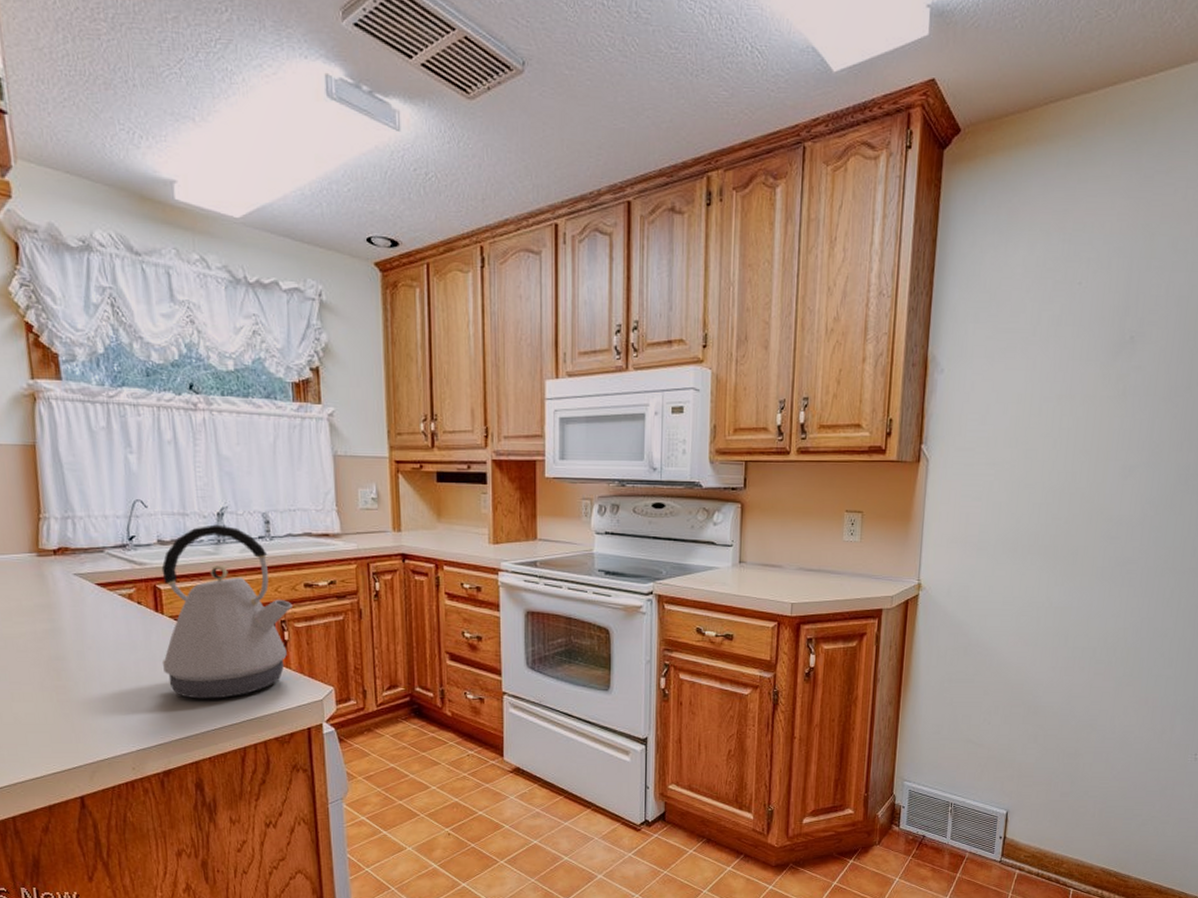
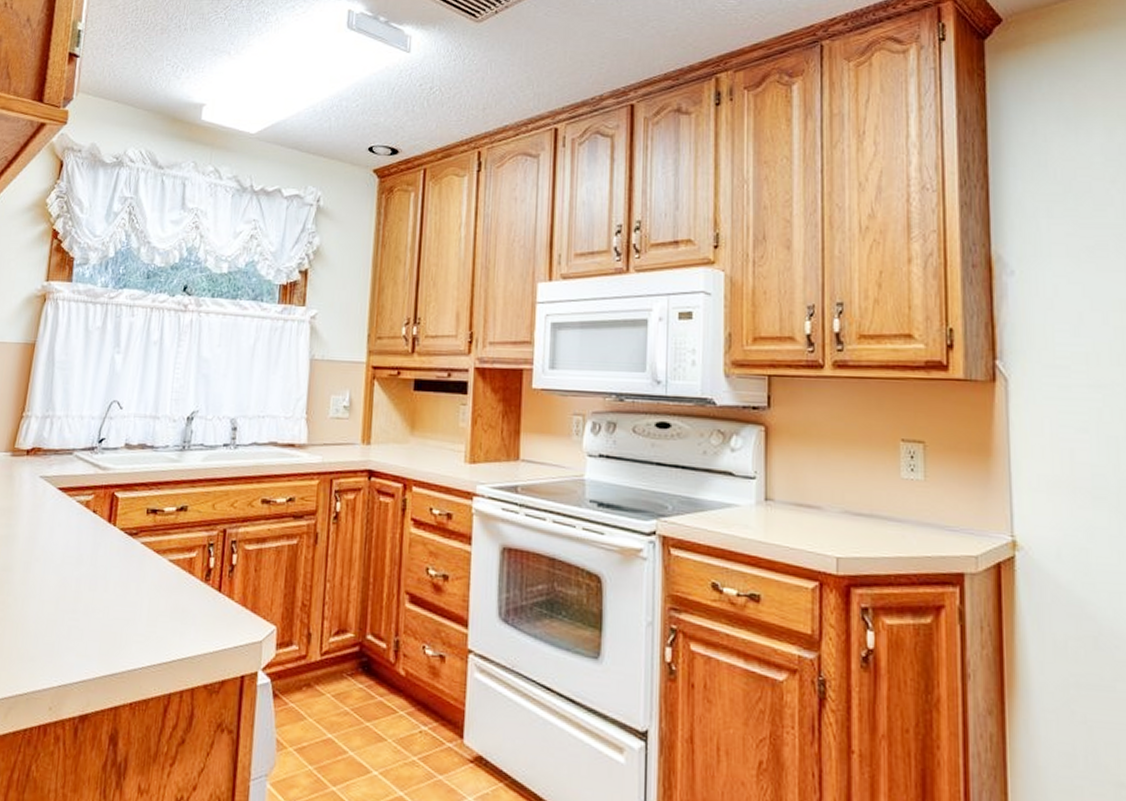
kettle: present [161,524,294,699] -> none [103,429,247,630]

